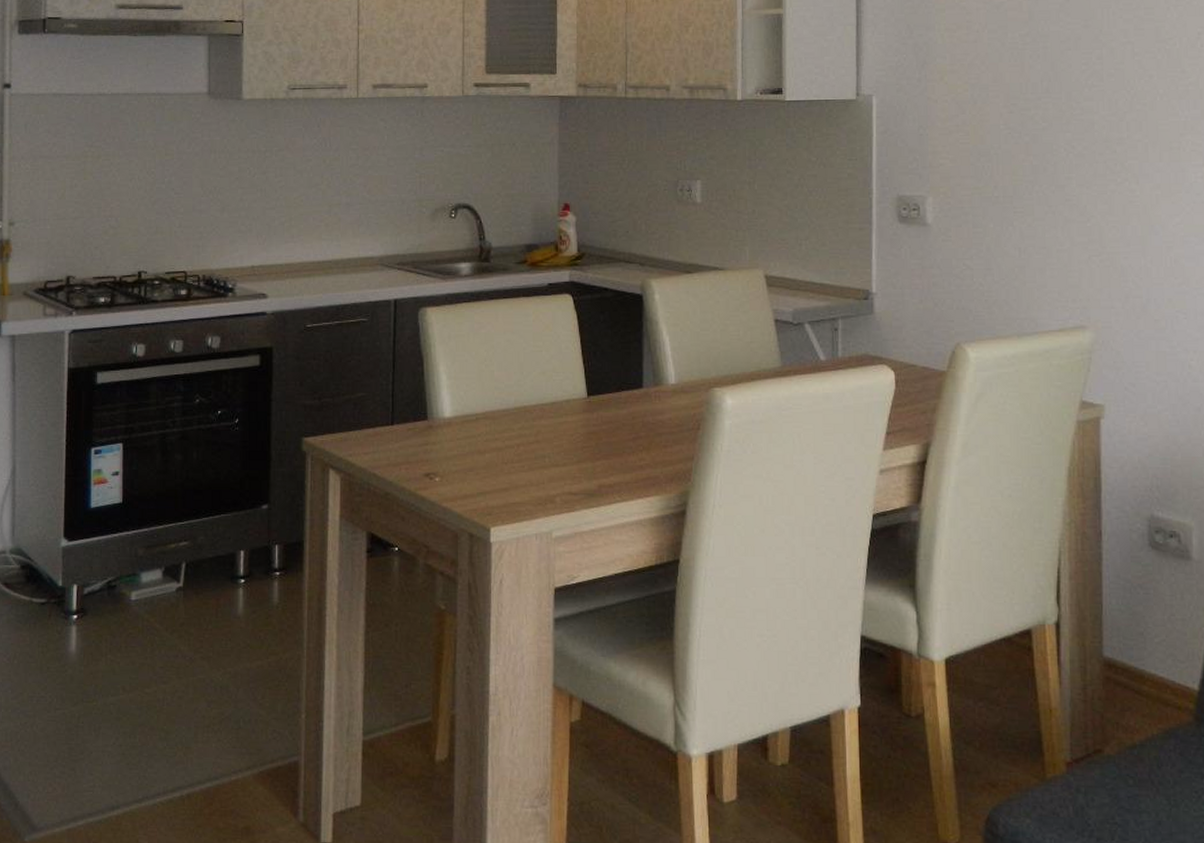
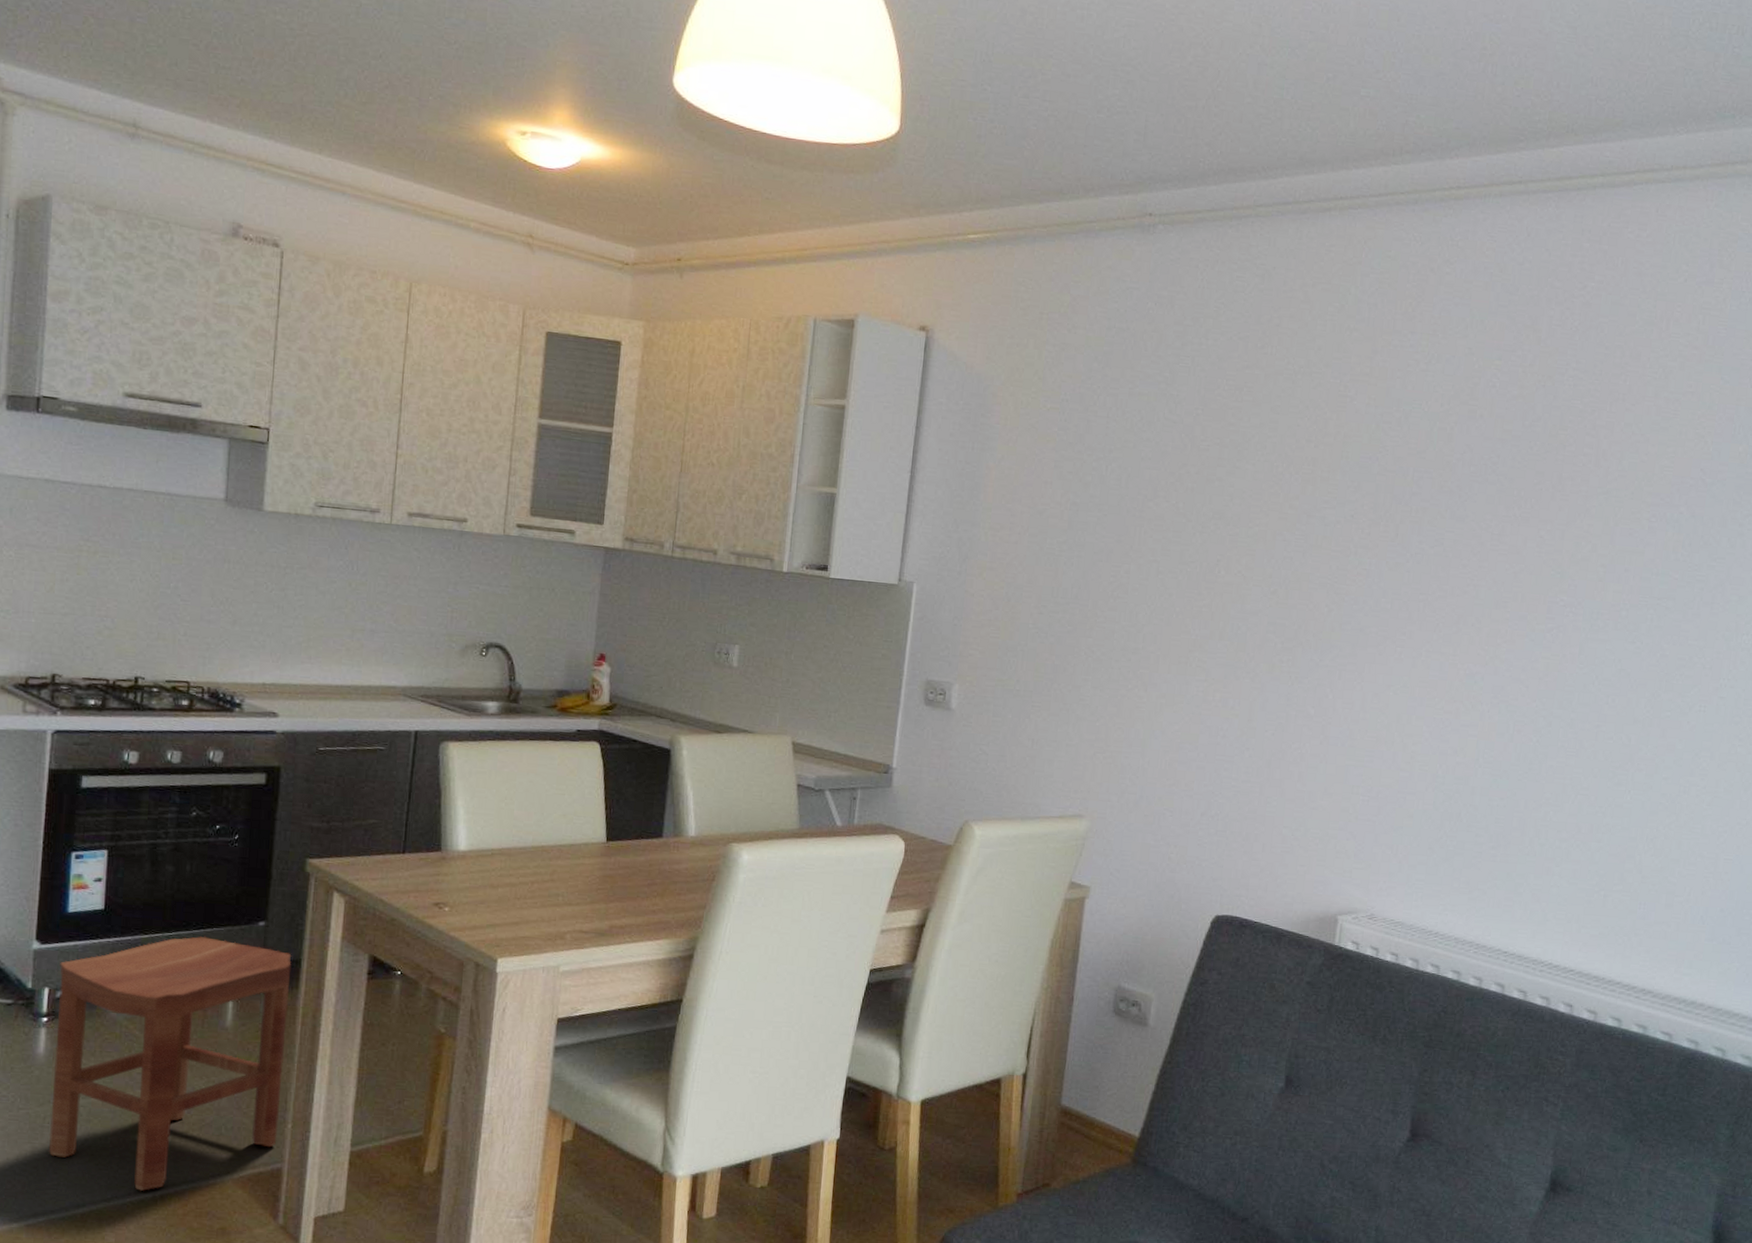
stool: none [83,523,295,790] -> present [49,936,292,1191]

